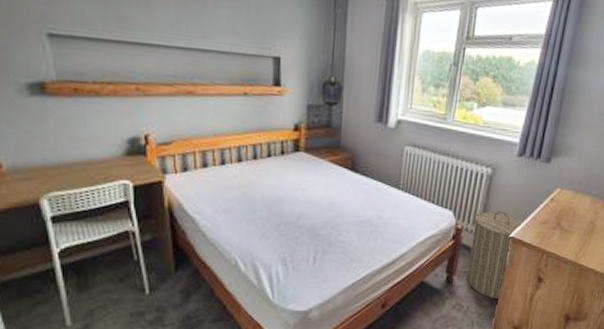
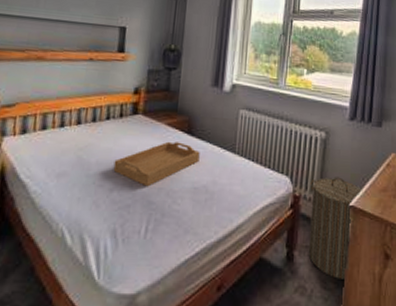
serving tray: none [278,178,364,221] -> present [113,141,200,187]

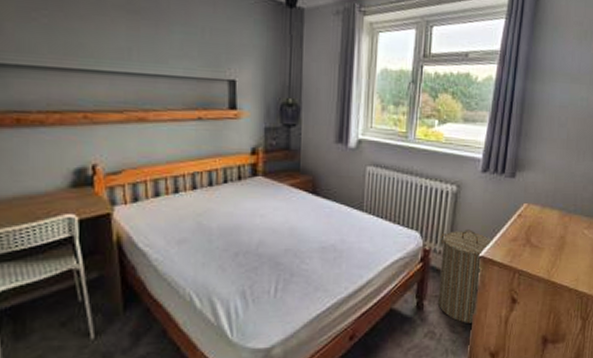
serving tray: present [113,141,200,187] -> none [236,202,326,249]

